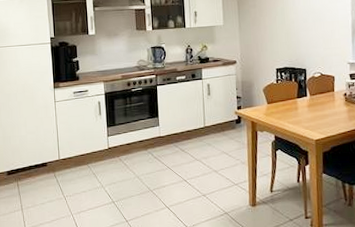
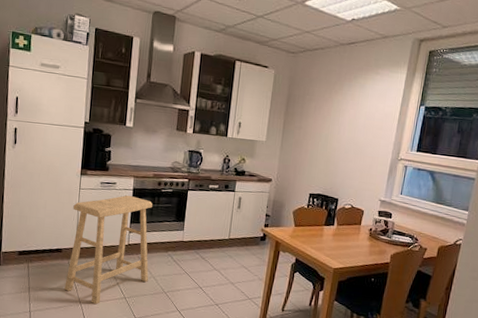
stool: none [51,100,133,213] -> present [64,195,153,305]

